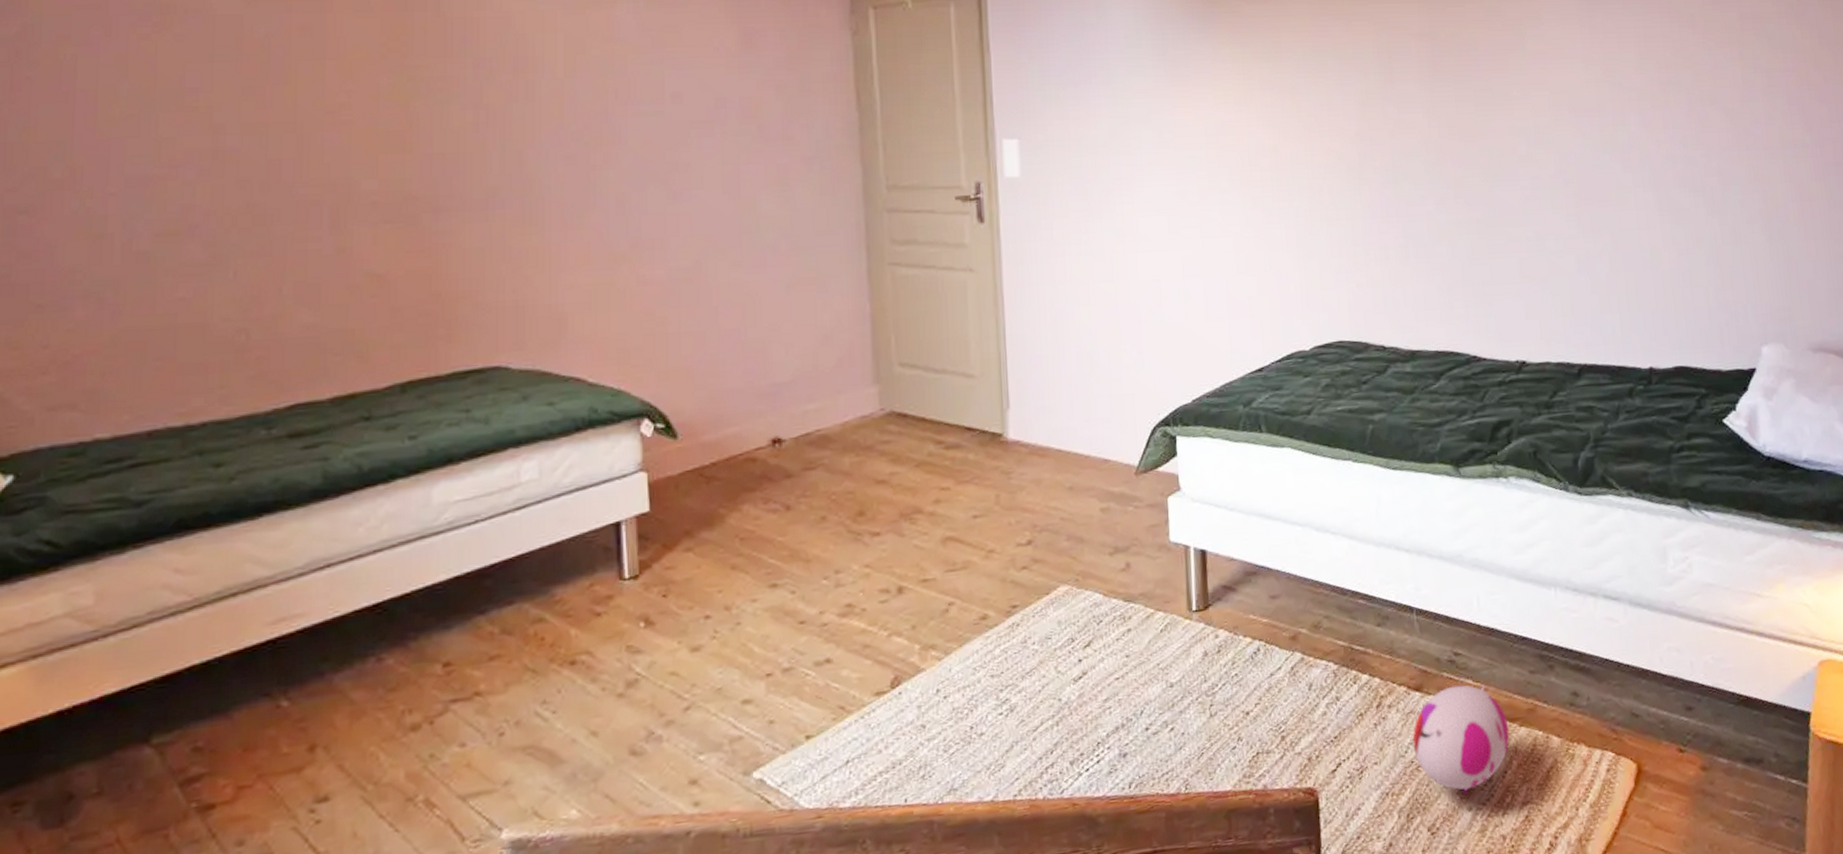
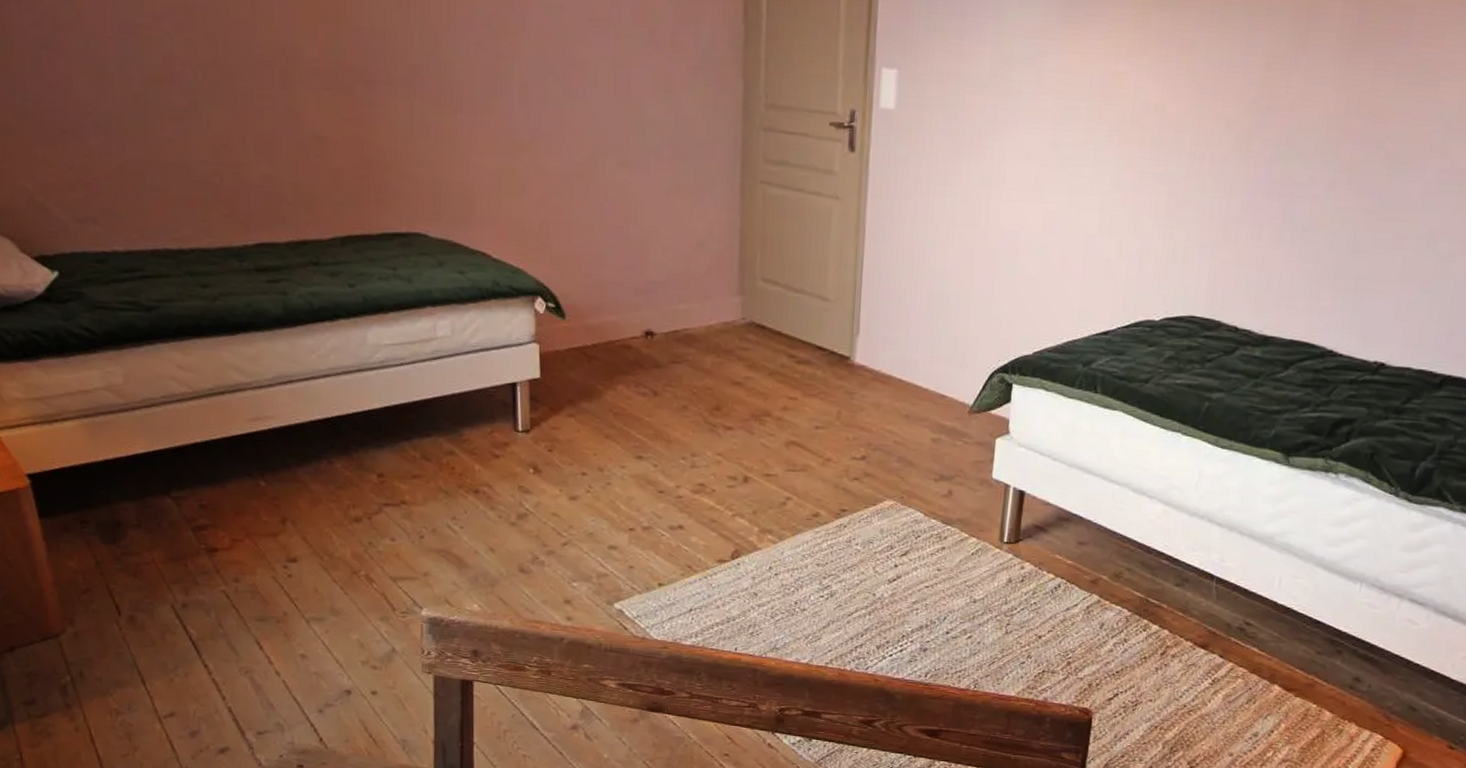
plush toy: present [1412,684,1510,794] -> none [1188,650,1285,741]

